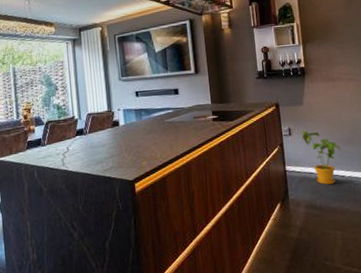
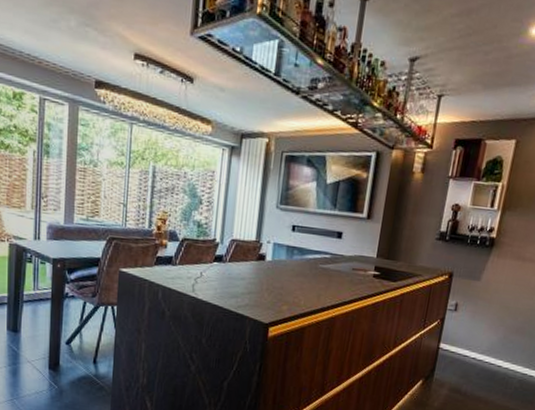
house plant: present [301,130,342,185] -> none [466,309,508,372]

